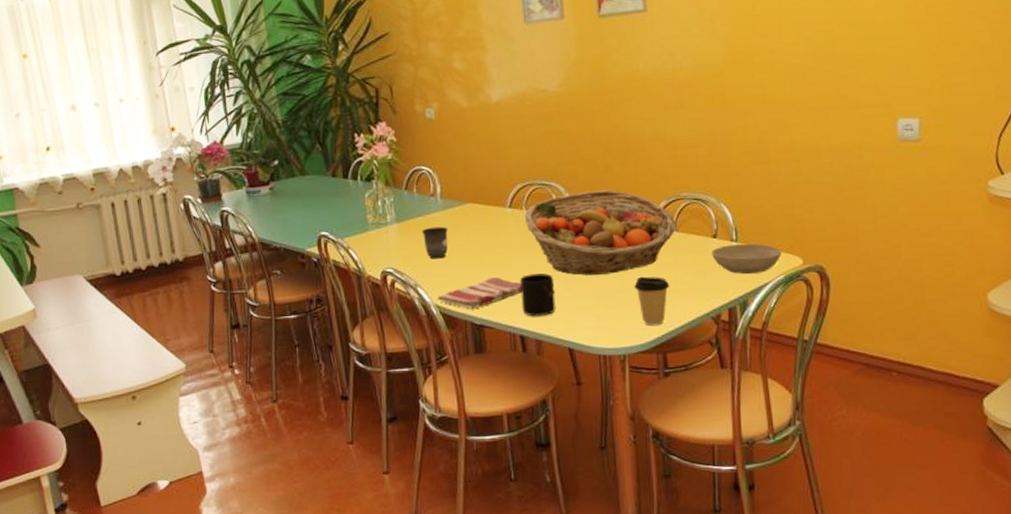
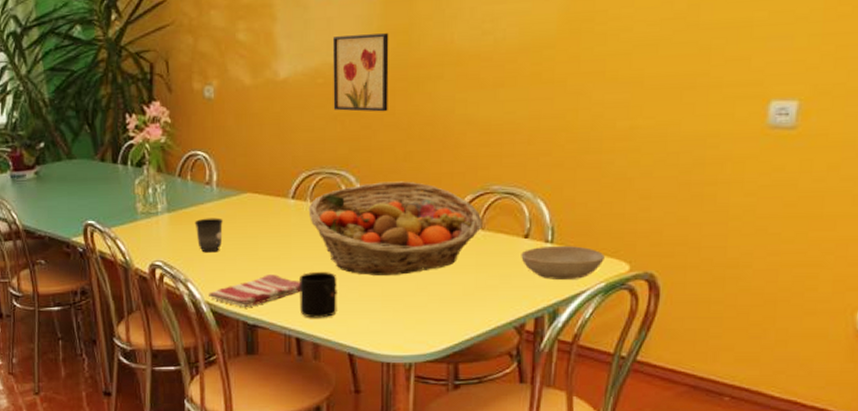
wall art: none [537,63,589,130] -> present [333,33,389,112]
coffee cup: present [634,276,670,326] -> none [428,278,469,334]

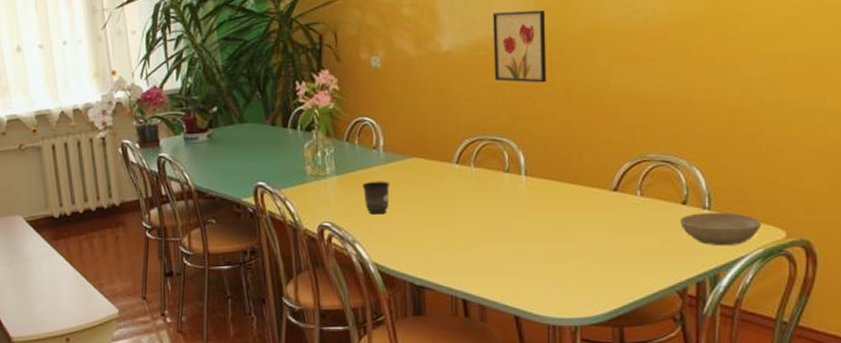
dish towel: present [208,274,301,307] -> none [376,237,467,268]
mug: present [298,272,337,318] -> none [464,235,502,280]
fruit basket: present [308,181,483,275] -> none [472,148,641,239]

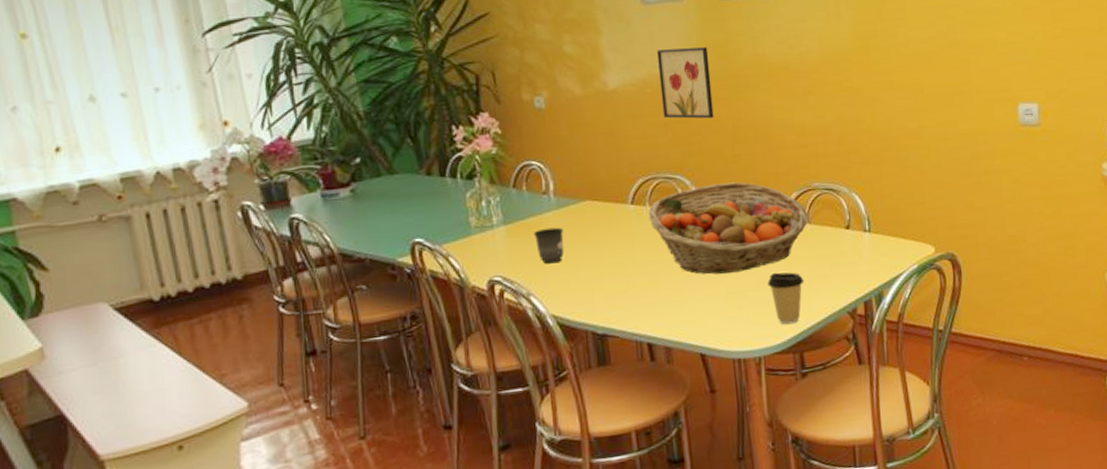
fruit basket: none [472,148,641,239] -> present [648,182,809,275]
coffee cup: none [590,243,631,297] -> present [767,272,805,325]
bowl: present [680,212,761,245] -> none [845,233,914,265]

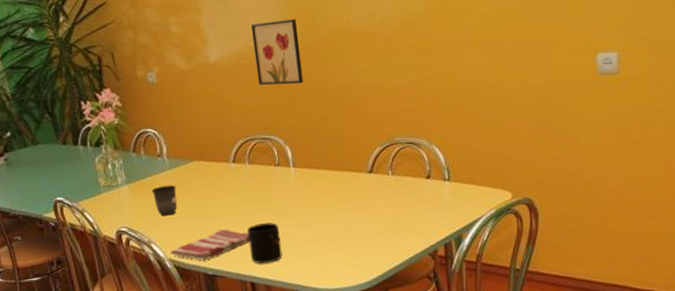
dish towel: none [553,280,648,317] -> present [170,229,250,260]
mug: none [644,274,686,322] -> present [246,222,283,264]
fruit basket: present [648,182,809,275] -> none [247,139,392,222]
coffee cup: present [767,272,805,325] -> none [355,219,389,266]

